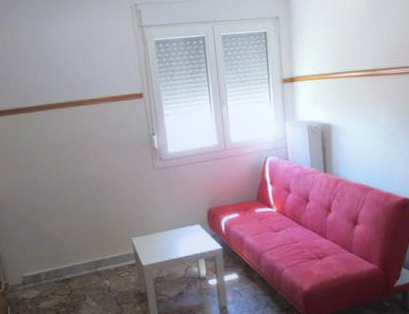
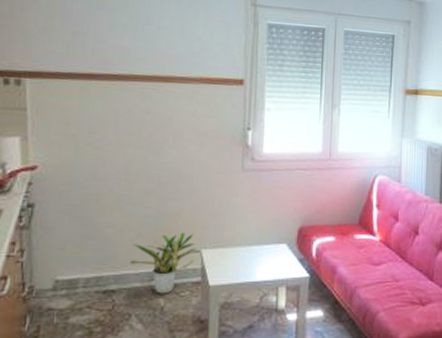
potted plant: none [76,226,134,277] -> present [129,232,203,294]

